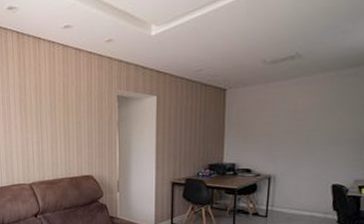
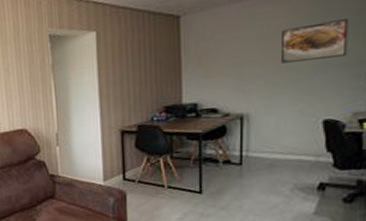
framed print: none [303,104,357,136] -> present [282,19,349,63]

